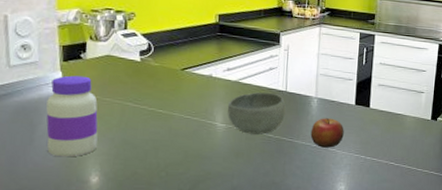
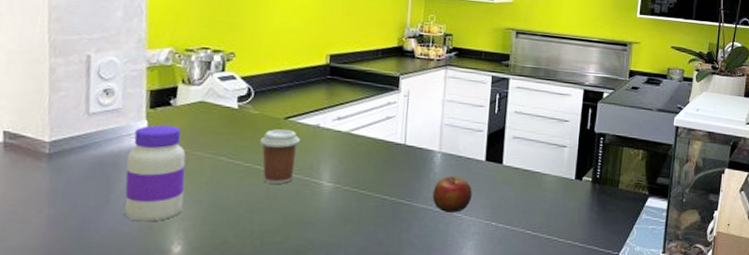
coffee cup: none [161,79,196,125] -> present [260,129,300,184]
bowl: present [227,92,286,135] -> none [335,145,404,196]

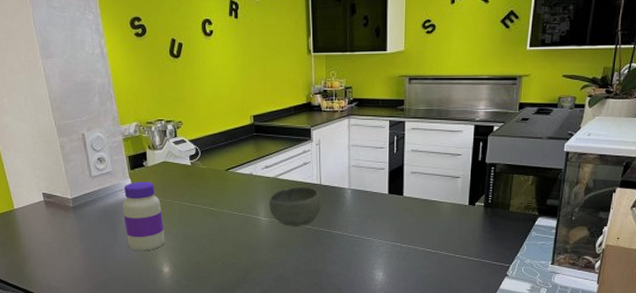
coffee cup: present [260,129,300,184] -> none [211,179,239,220]
bowl: none [335,145,404,196] -> present [268,186,321,226]
apple: present [432,176,472,213] -> none [346,208,379,237]

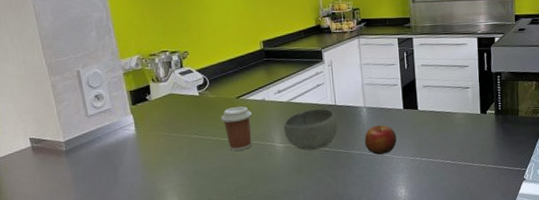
jar: present [123,181,165,251] -> none [124,116,172,193]
coffee cup: none [211,179,239,220] -> present [221,106,252,151]
apple: none [346,208,379,237] -> present [364,125,397,155]

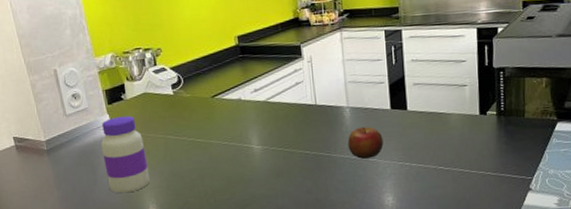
jar: none [124,116,172,193] -> present [101,116,150,194]
coffee cup: present [221,106,252,151] -> none [196,106,228,152]
bowl: present [283,108,338,151] -> none [260,108,319,153]

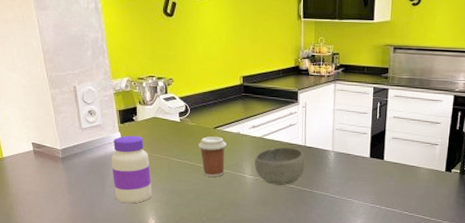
coffee cup: none [196,106,228,152] -> present [198,136,227,177]
bowl: none [260,108,319,153] -> present [254,146,305,185]
apple: present [347,127,383,159] -> none [328,170,360,198]

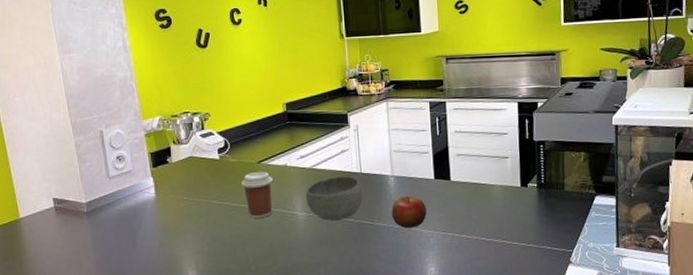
jar: present [111,135,152,204] -> none [143,179,190,259]
apple: none [328,170,360,198] -> present [391,196,427,228]

